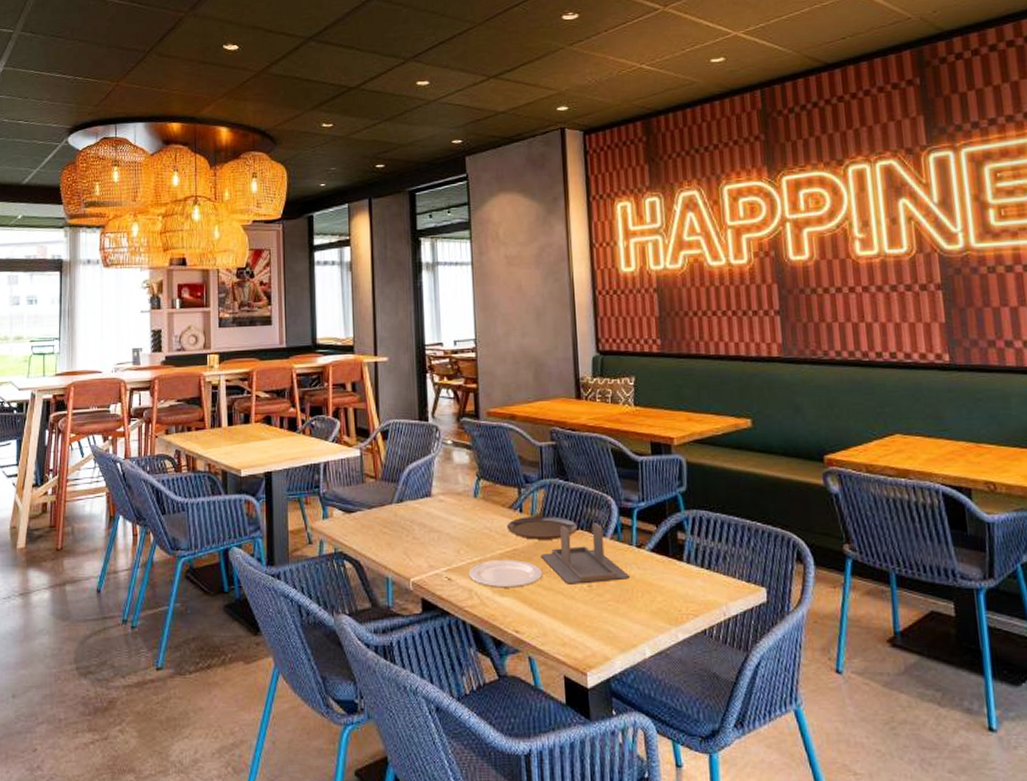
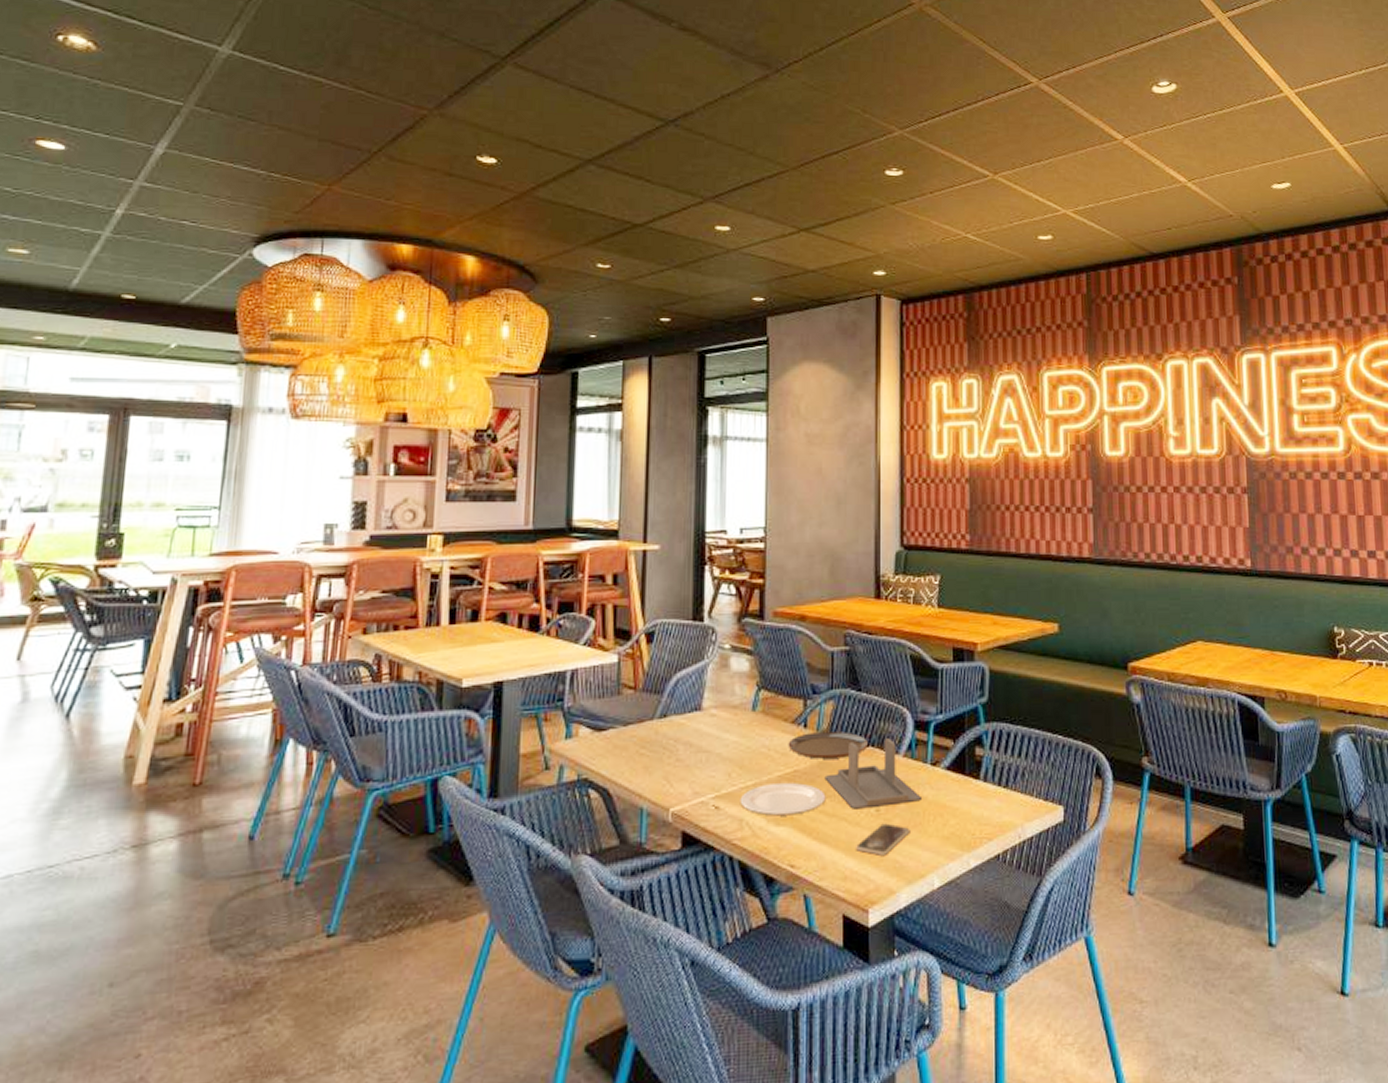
smartphone: none [572,597,621,627] -> present [856,823,910,857]

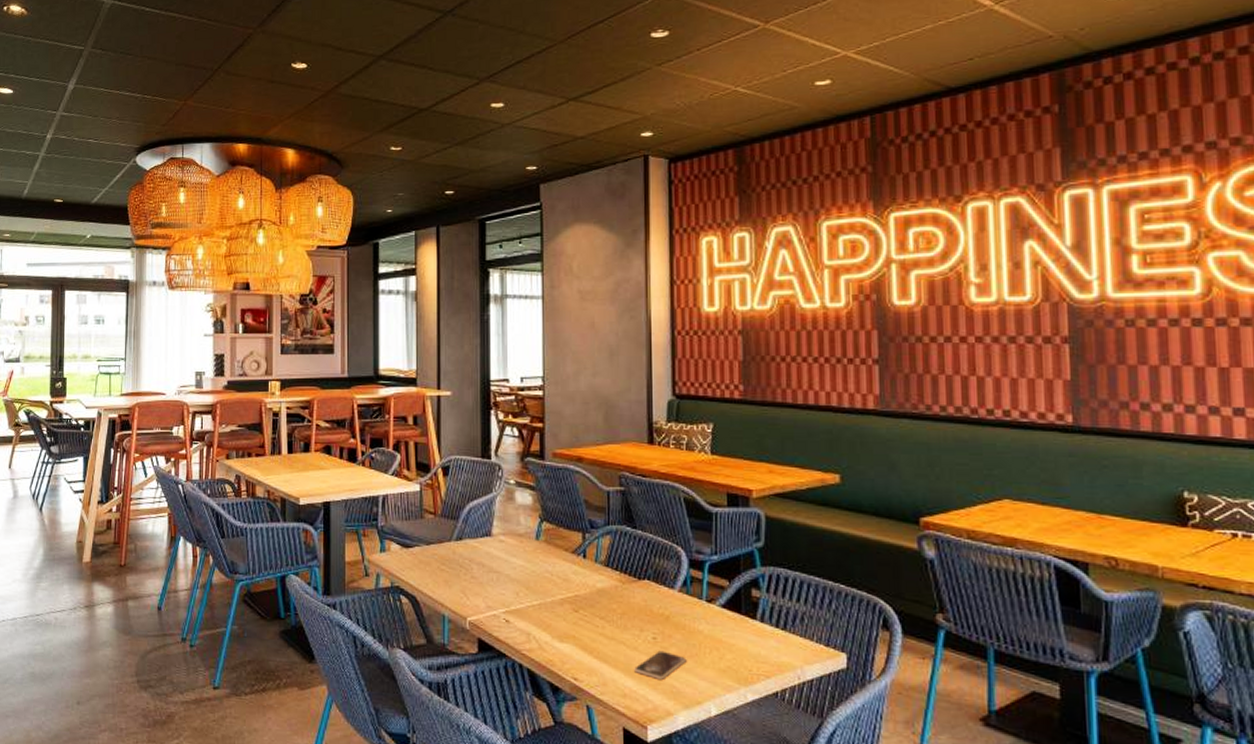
plate: present [739,782,826,816] -> none [527,604,605,635]
plate: present [788,732,868,759] -> none [569,563,644,588]
napkin holder: present [824,738,921,809] -> none [603,573,697,636]

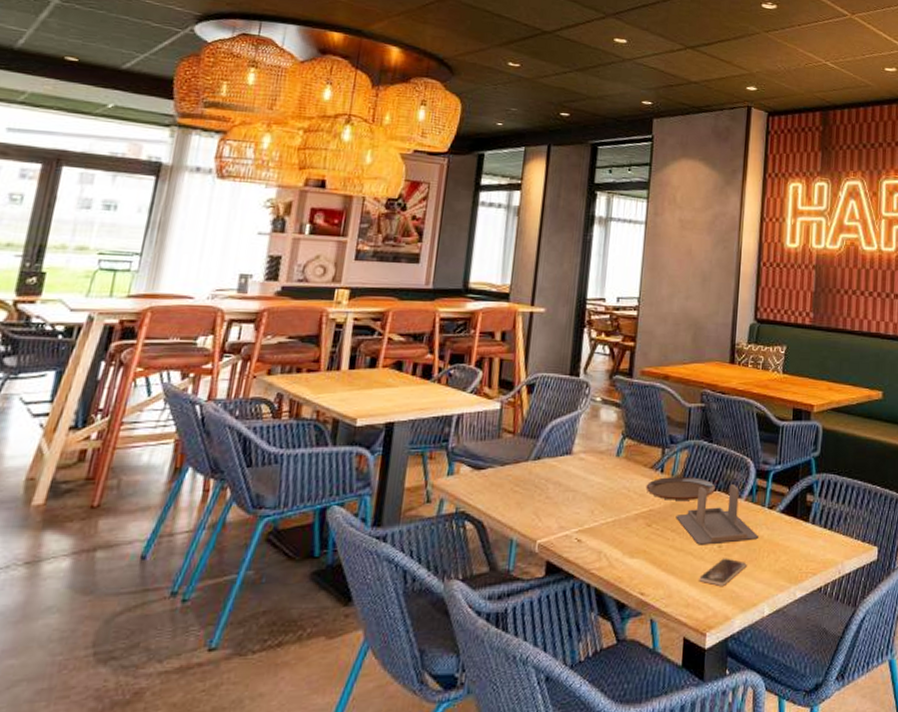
plate: none [569,563,644,588] -> present [645,477,715,500]
napkin holder: none [603,573,697,636] -> present [675,484,758,545]

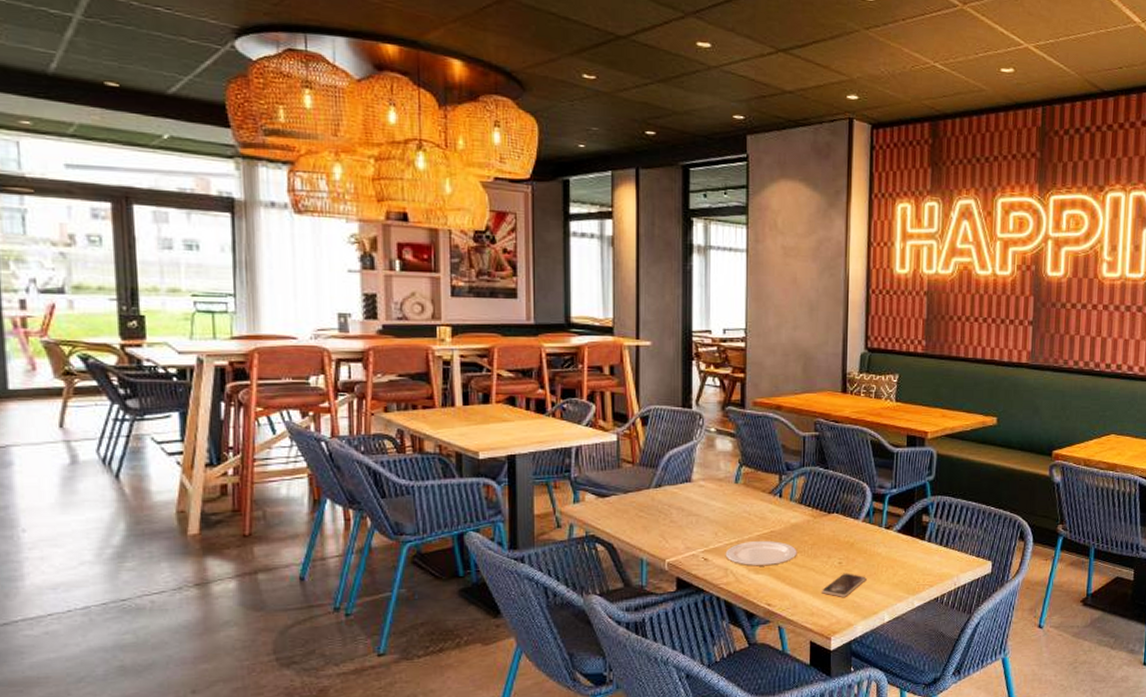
plate: none [599,519,676,549] -> present [725,540,797,567]
plate: present [645,477,715,500] -> none [765,501,833,522]
napkin holder: present [675,484,758,545] -> none [796,507,876,562]

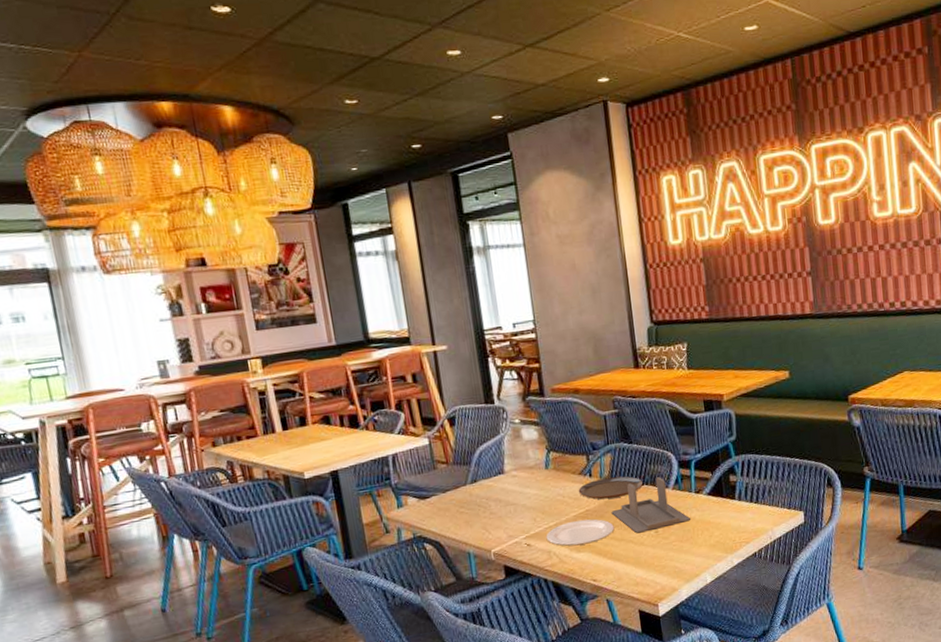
plate: none [765,501,833,522] -> present [578,476,643,500]
napkin holder: none [796,507,876,562] -> present [611,477,690,534]
smartphone: present [822,573,867,598] -> none [643,540,684,565]

